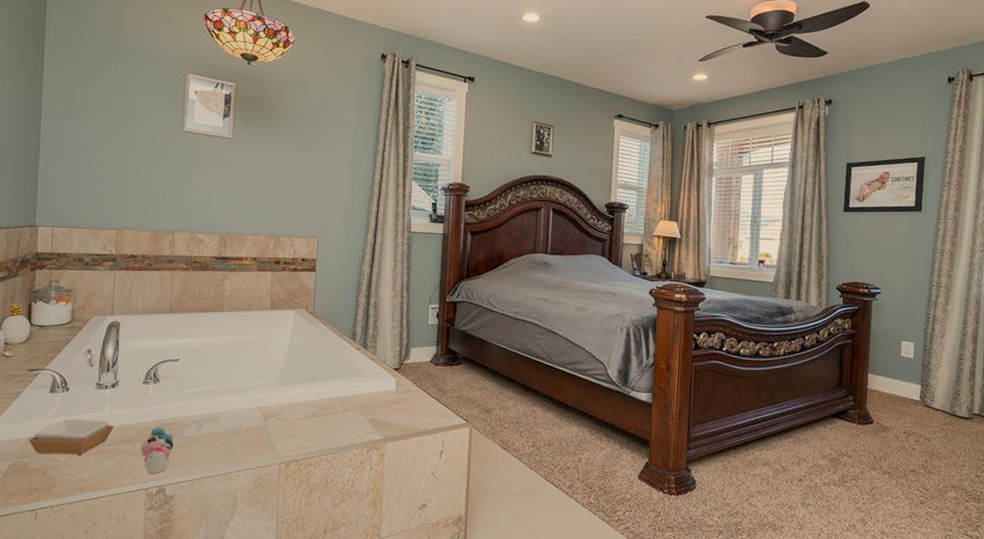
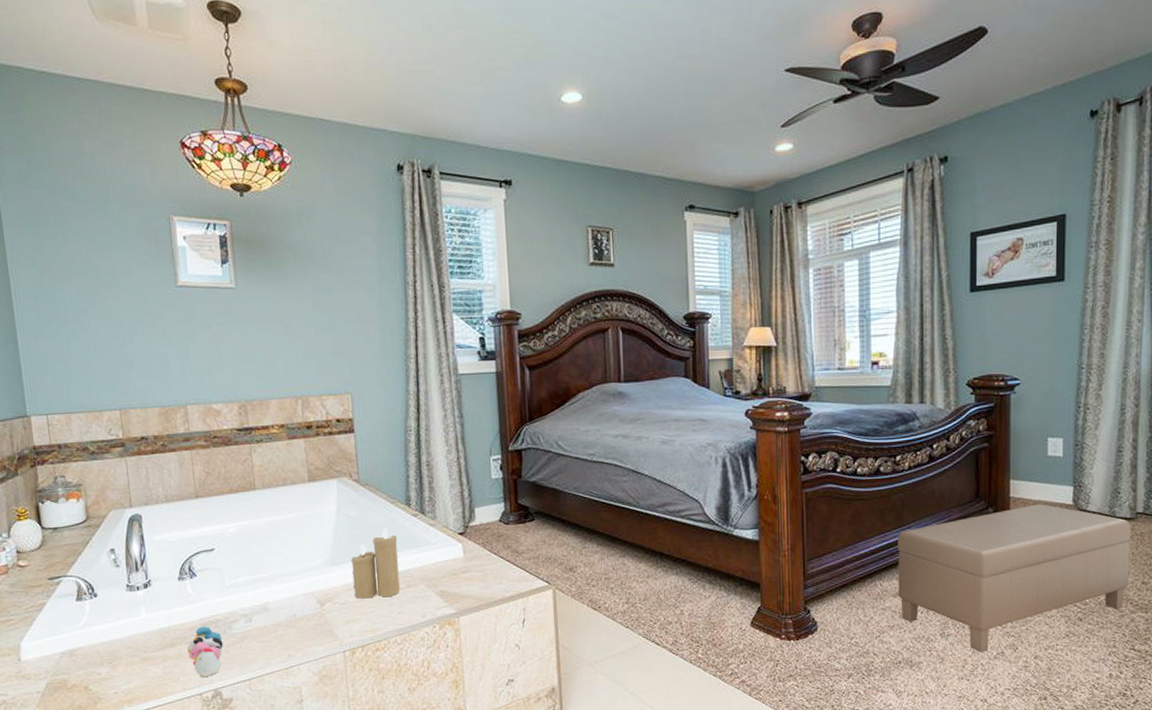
soap dish: present [28,419,114,456] -> none [62,625,154,669]
candle: none [296,356,340,419] -> present [351,527,400,599]
ottoman: none [767,397,969,523] -> present [898,504,1132,652]

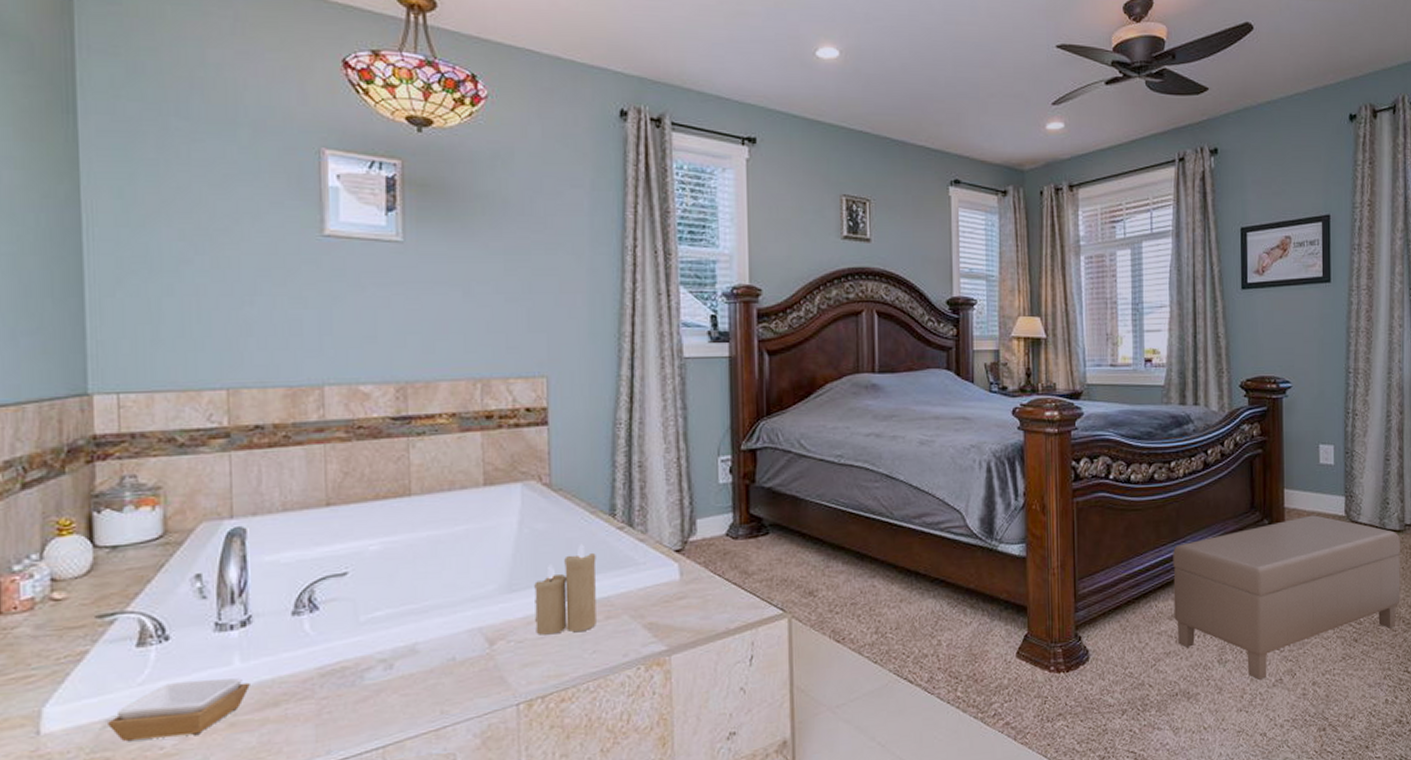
soap dish: none [62,625,154,669] -> present [106,678,250,742]
bath toy: present [187,626,223,678] -> none [296,676,350,747]

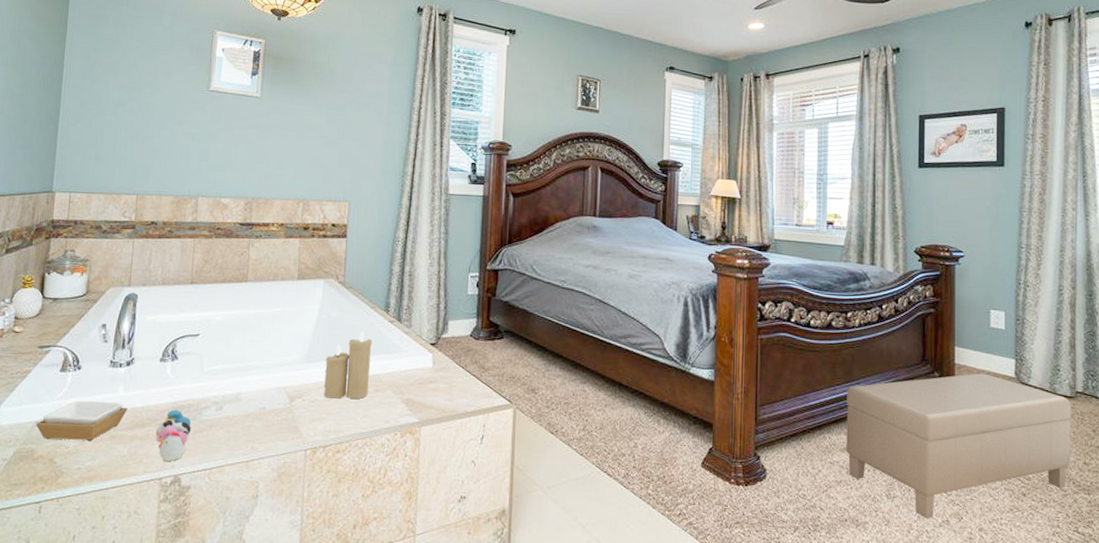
bath toy: none [296,676,350,747] -> present [155,409,191,462]

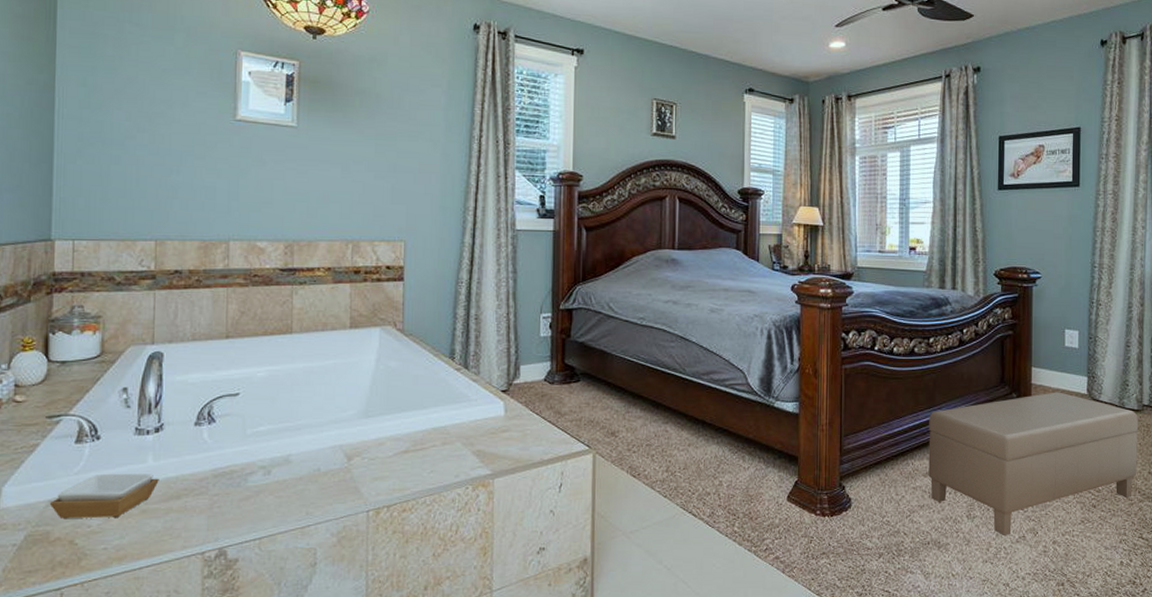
bath toy: present [155,409,191,462] -> none [193,477,236,535]
candle: present [324,330,372,400] -> none [385,380,437,455]

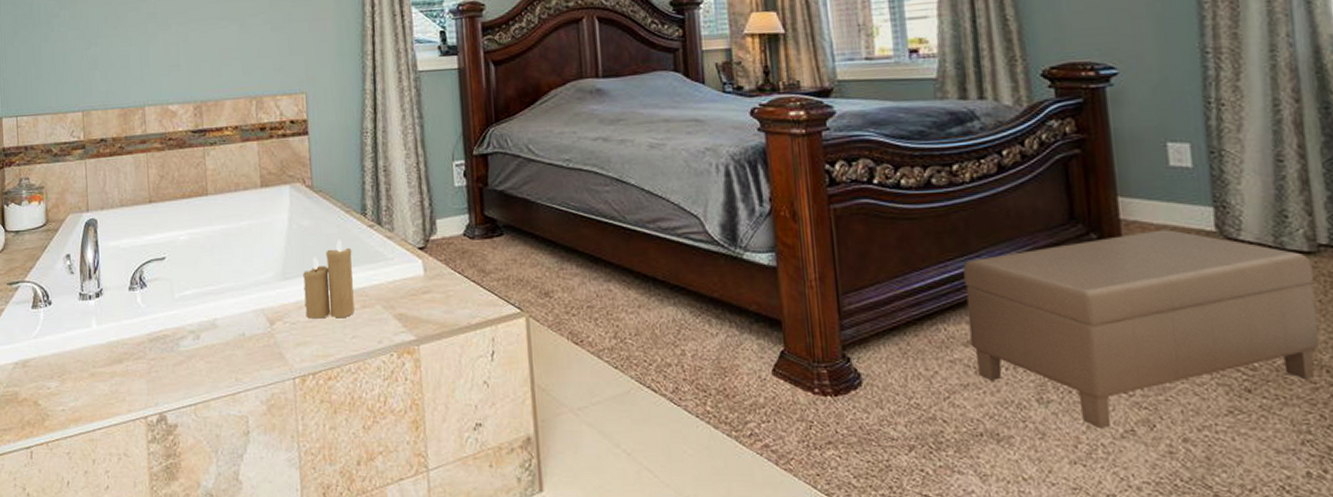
soap dish: present [49,474,159,520] -> none [15,338,103,381]
candle: none [385,380,437,455] -> present [303,239,354,319]

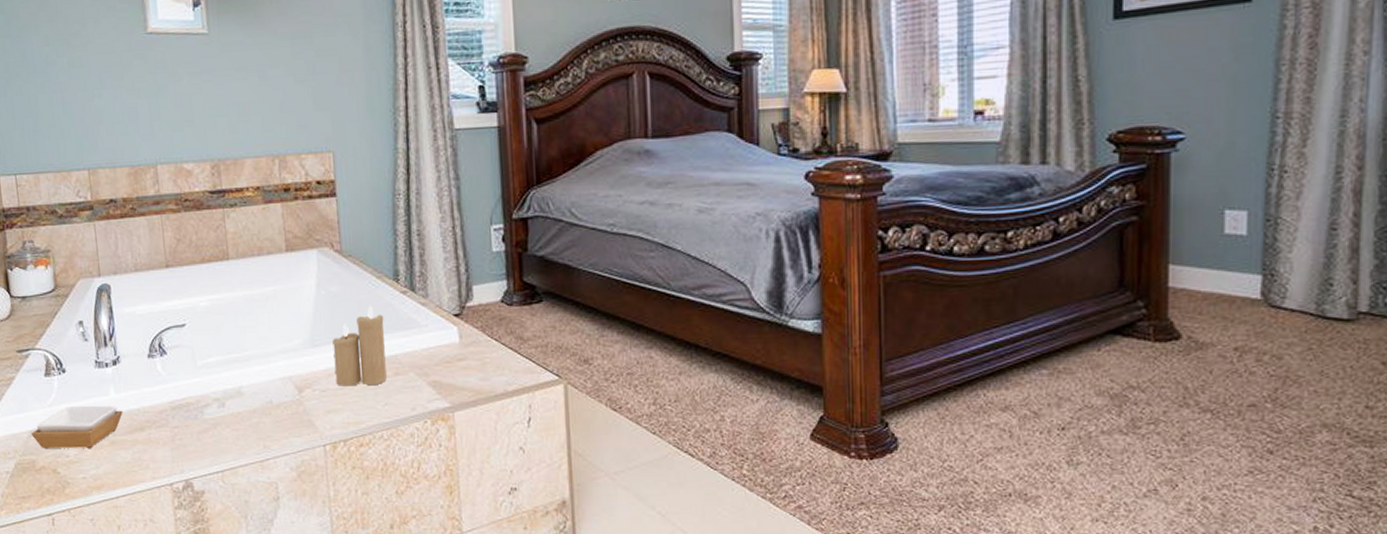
soap dish: none [15,338,103,381] -> present [31,406,123,449]
ottoman: present [963,229,1320,428] -> none [1008,297,1350,488]

